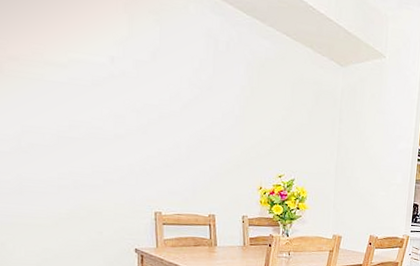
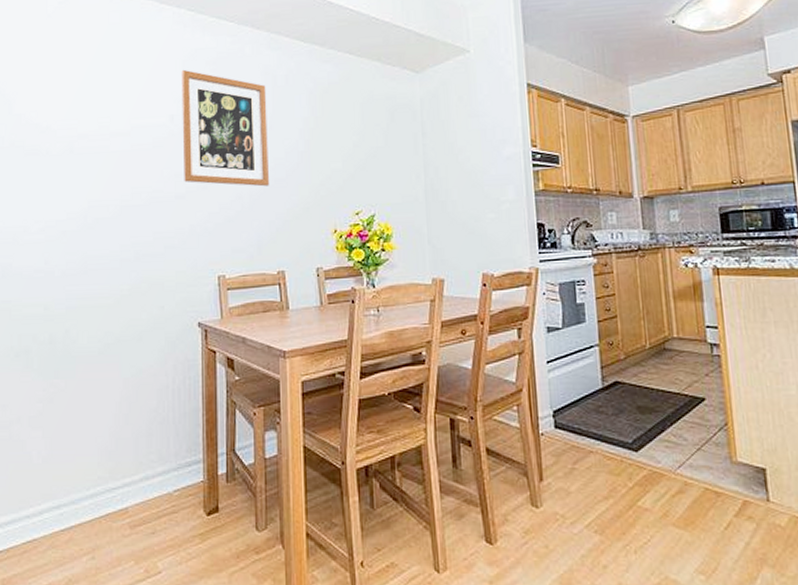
wall art: none [123,12,208,141] -> present [181,69,269,187]

